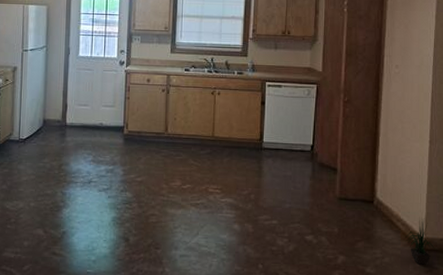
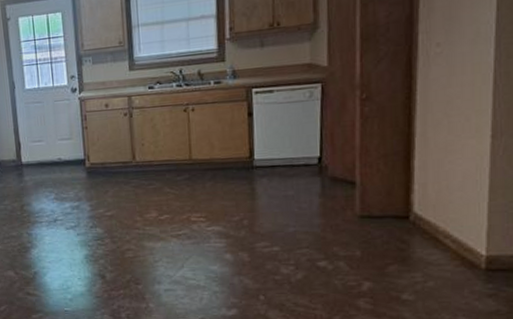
potted plant: present [405,218,435,265] -> none [457,232,502,288]

